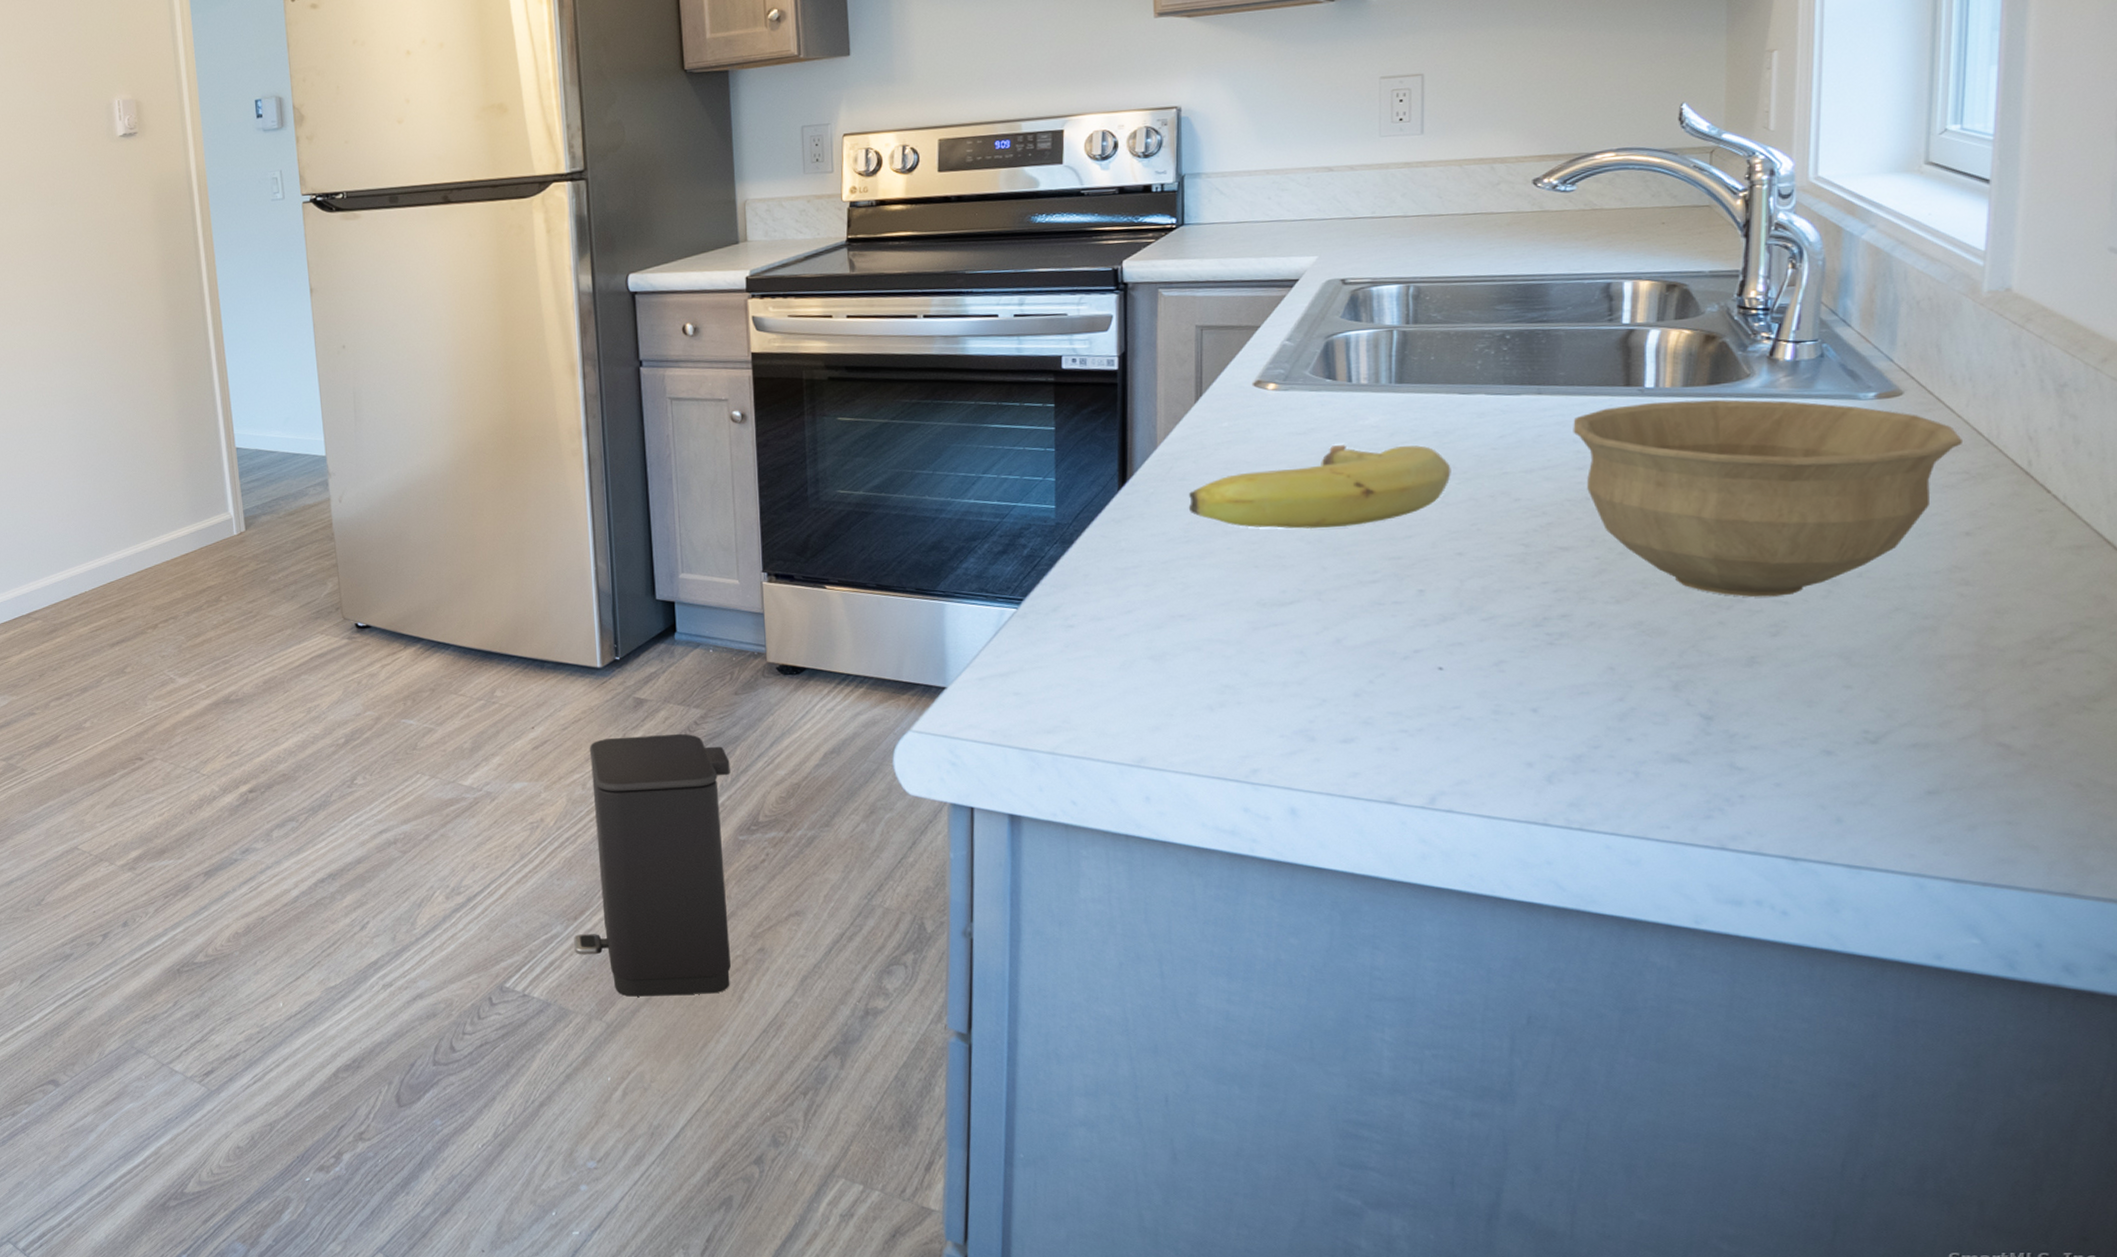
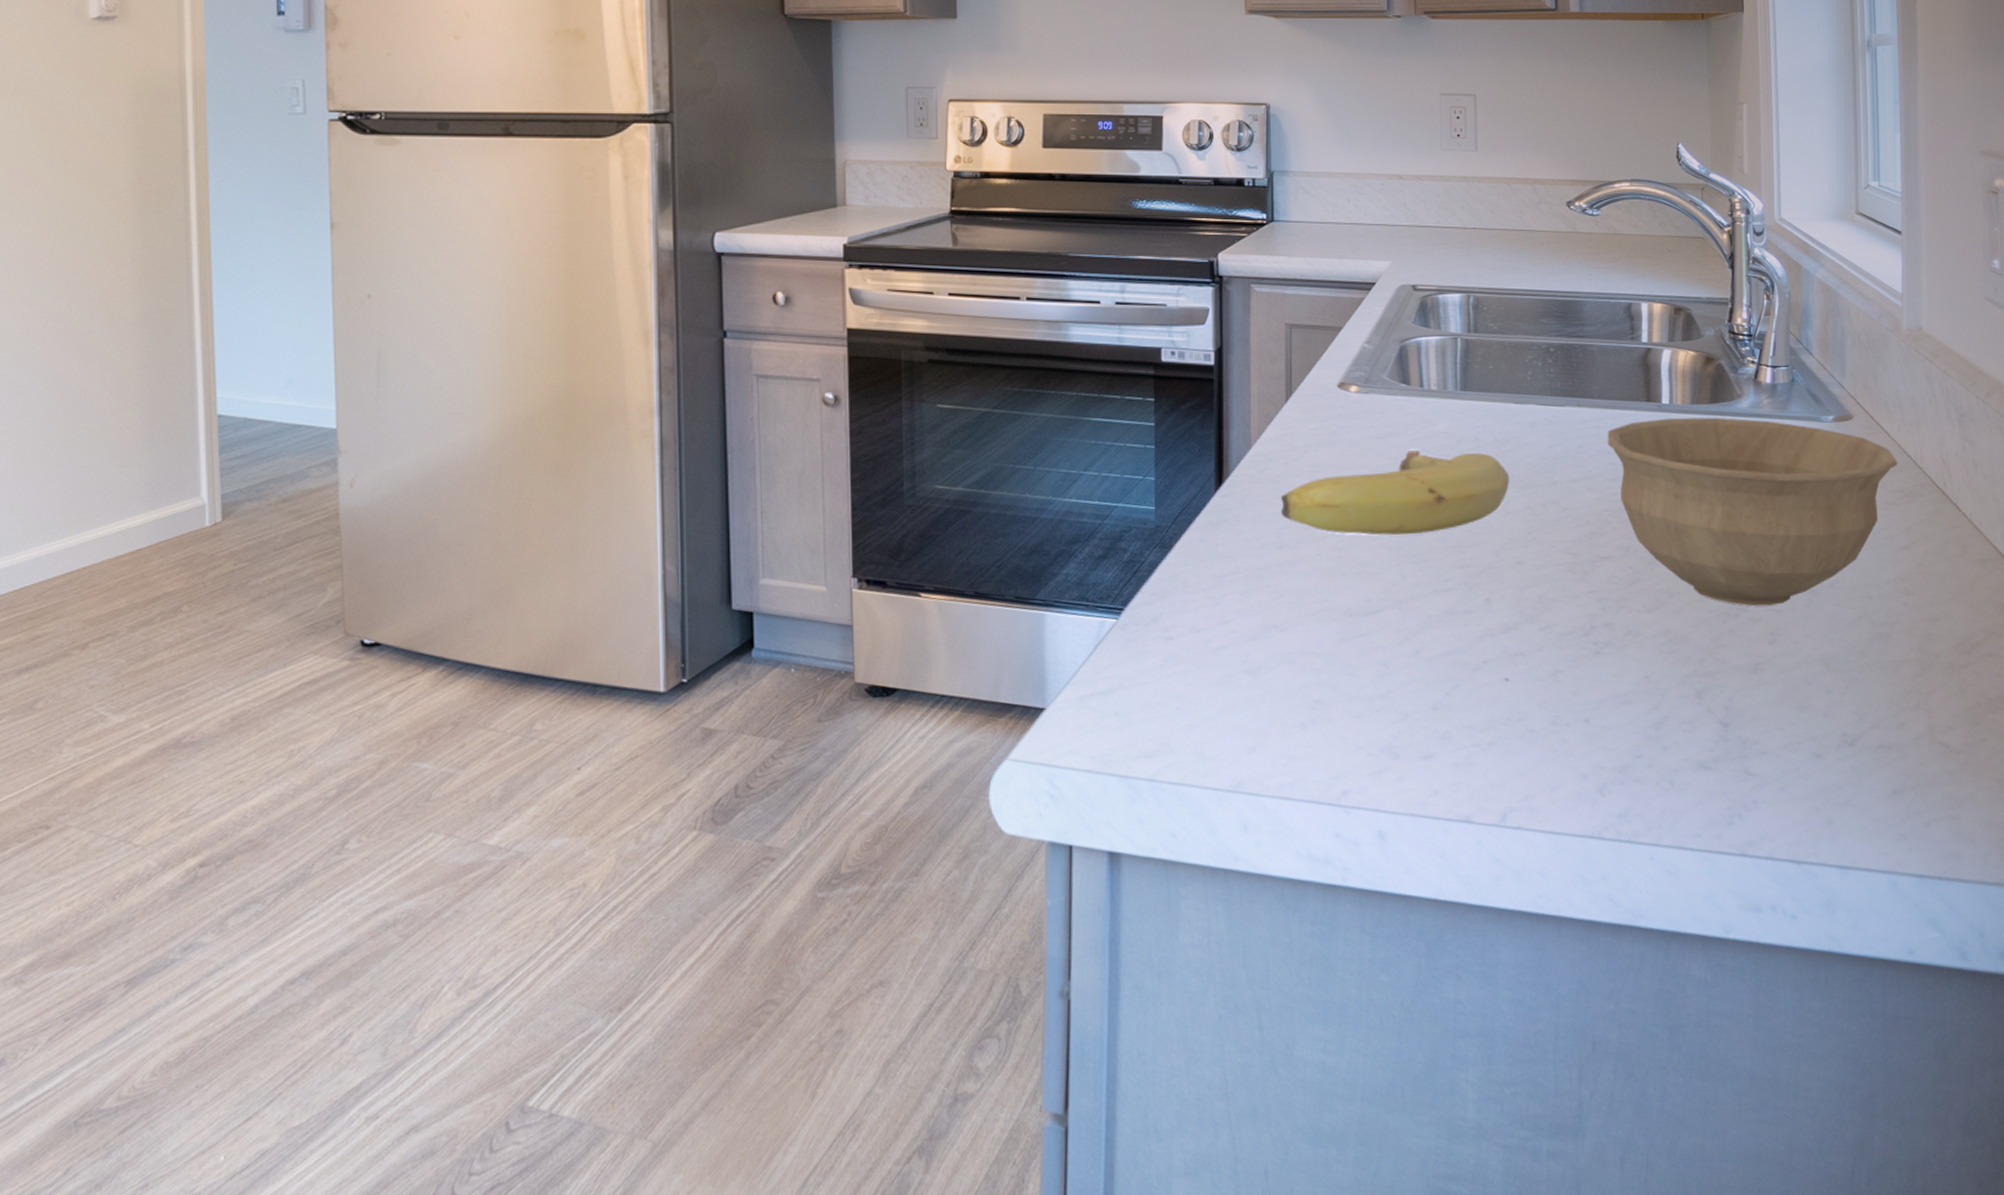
pedal bin: present [574,733,731,997] -> none [617,770,810,1105]

